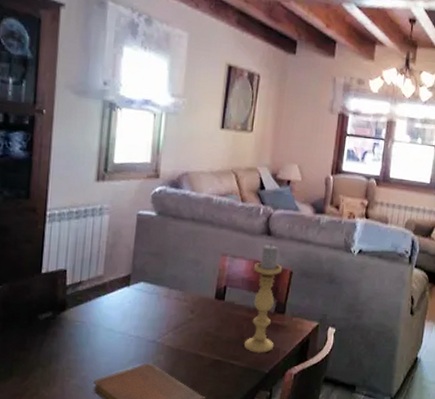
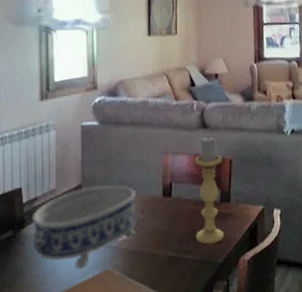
decorative bowl: none [72,277,187,359] -> present [31,184,136,269]

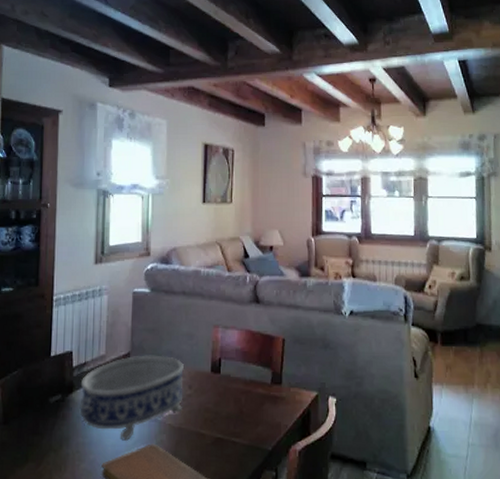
candle holder: present [195,136,225,244] -> none [243,312,275,428]

